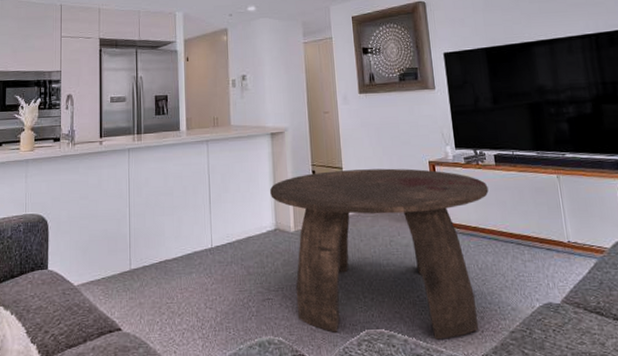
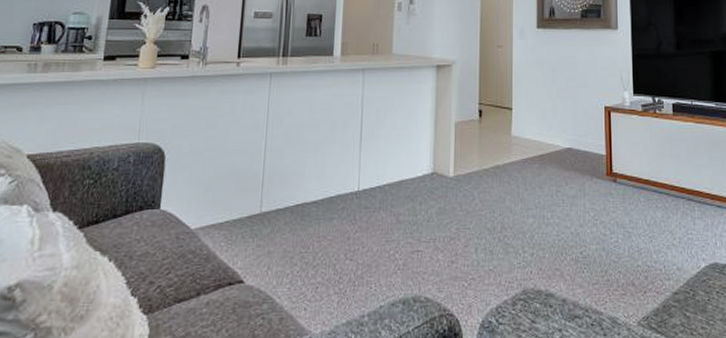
coffee table: present [269,168,489,340] -> none [429,111,664,300]

